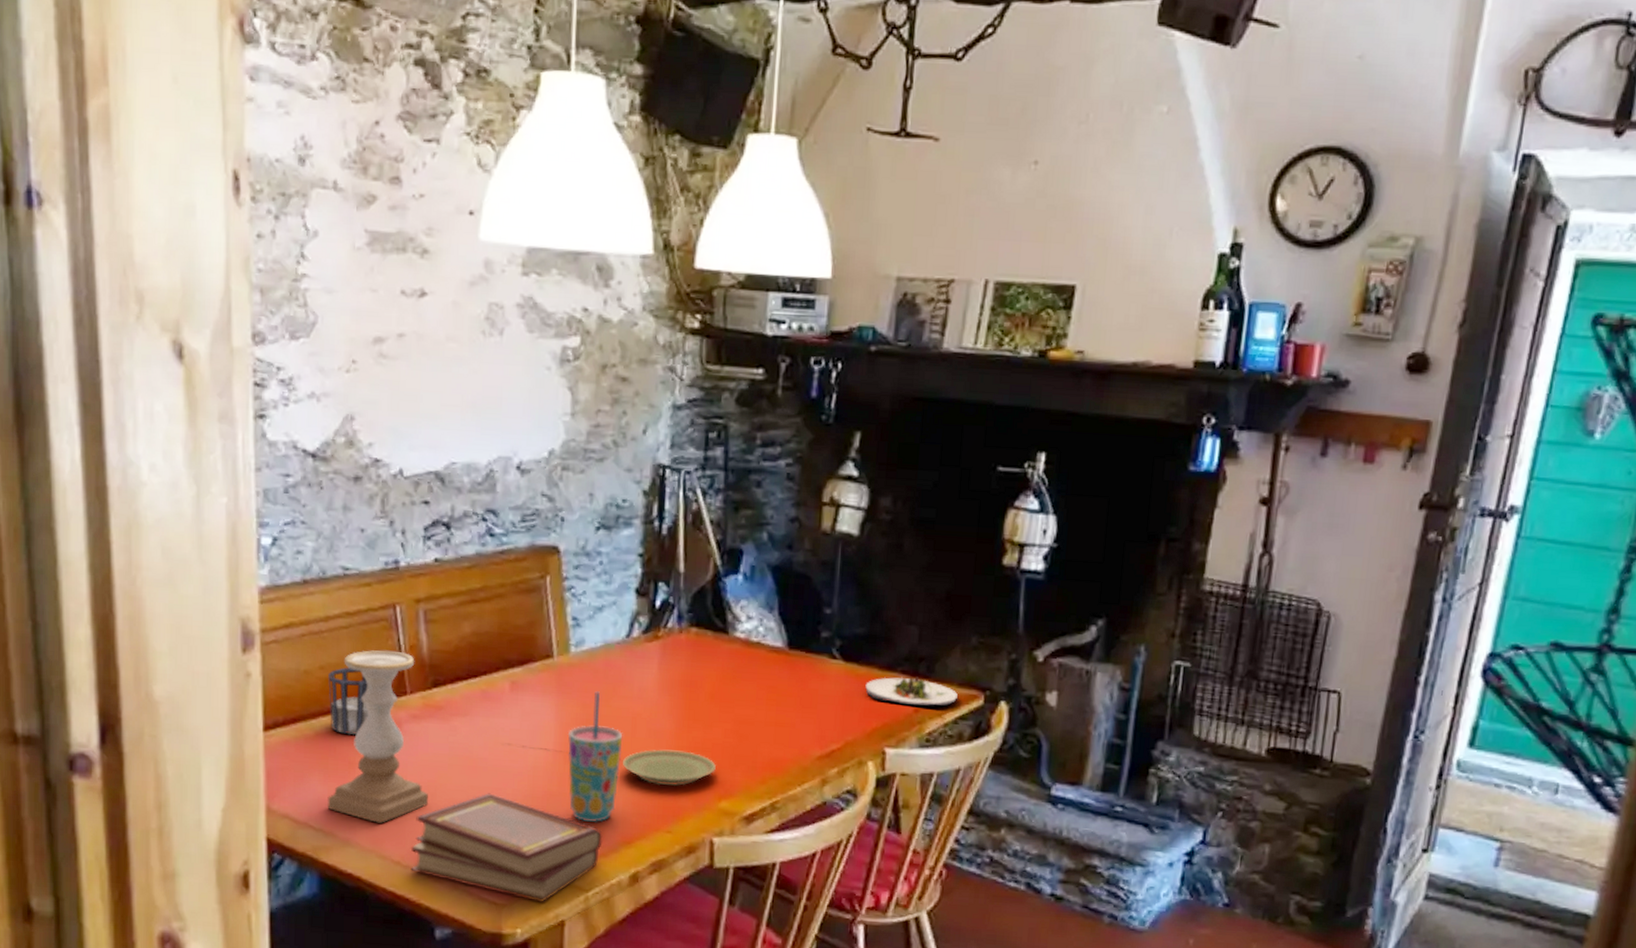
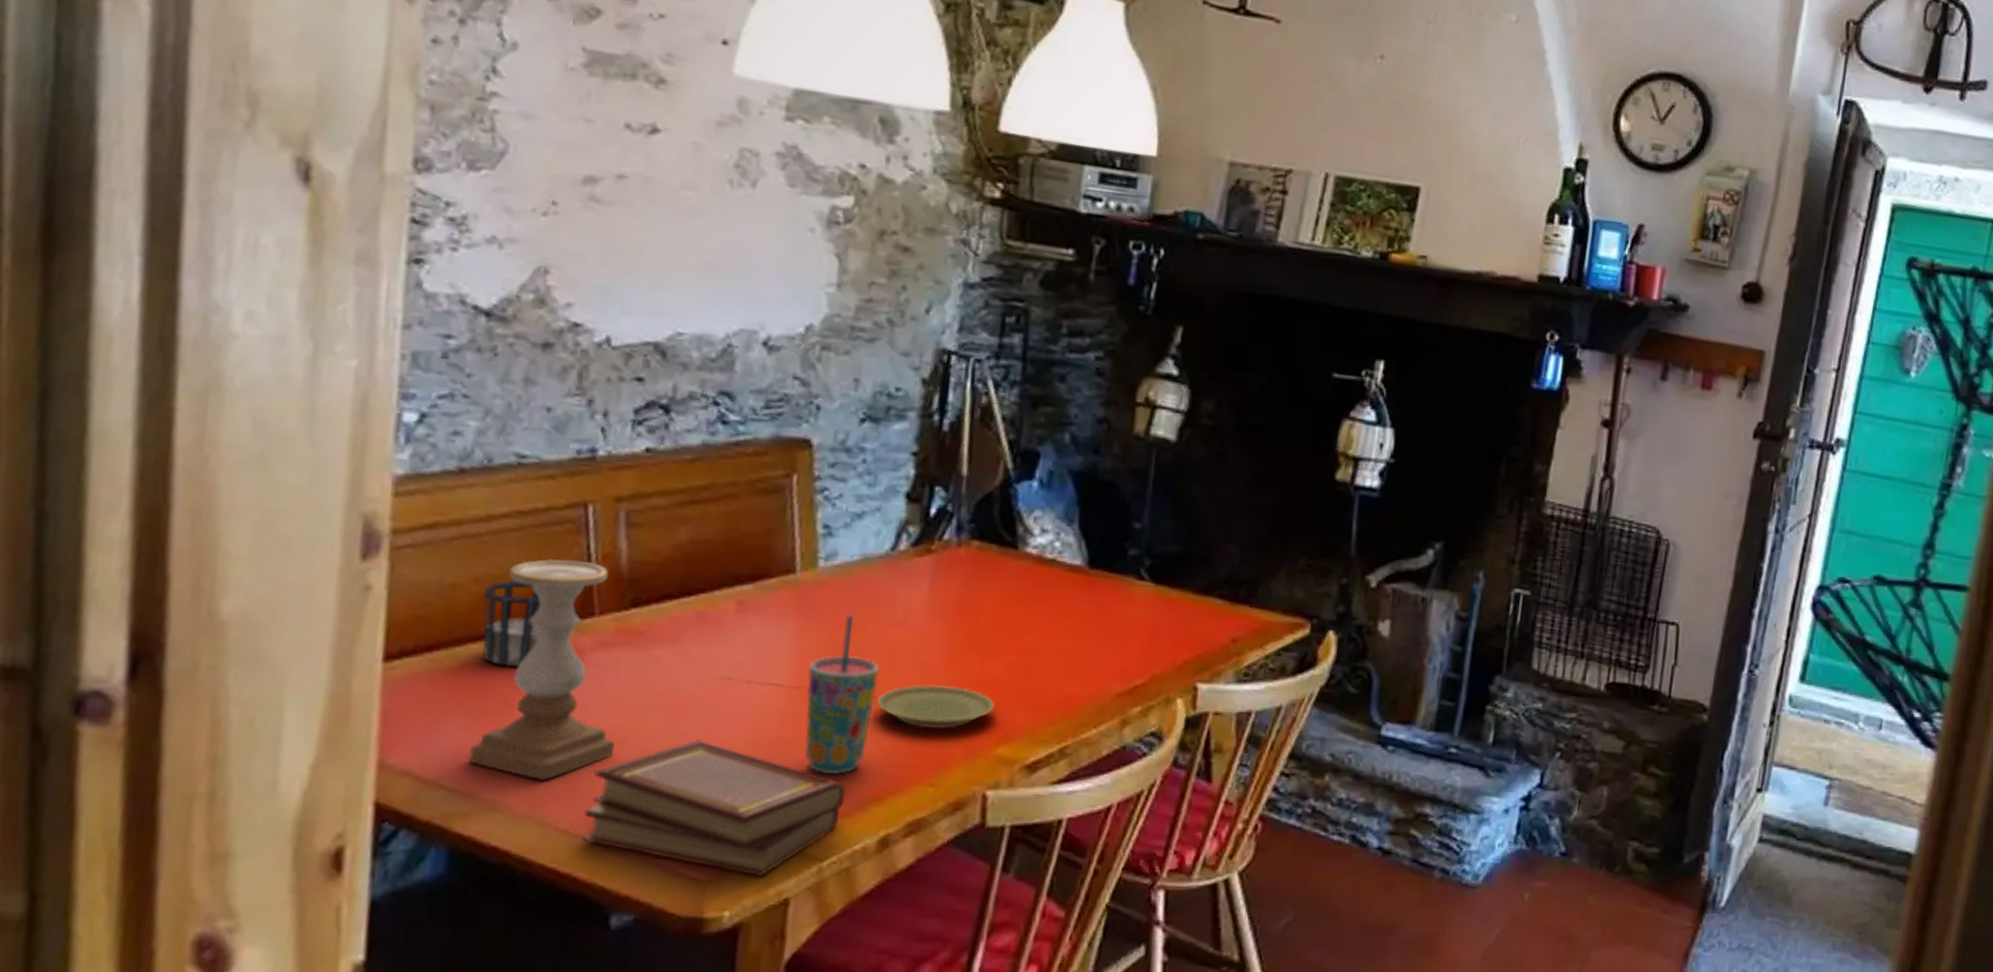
salad plate: present [865,676,958,707] -> none [1177,602,1281,636]

